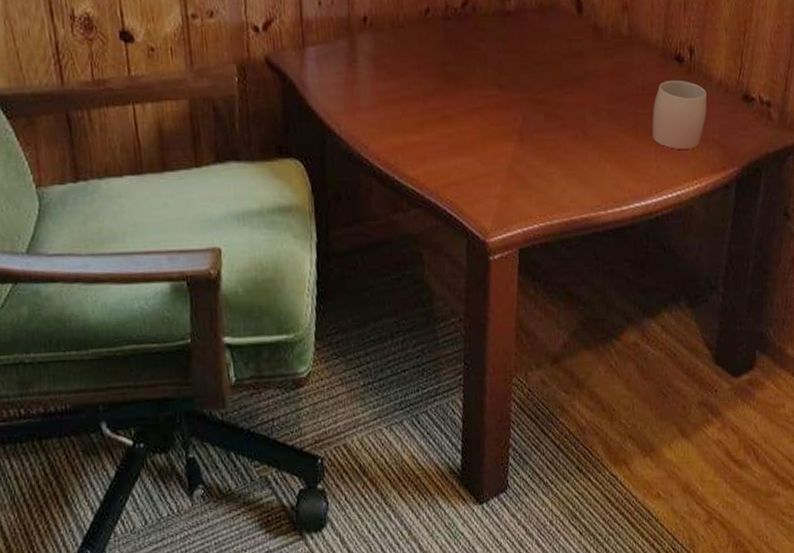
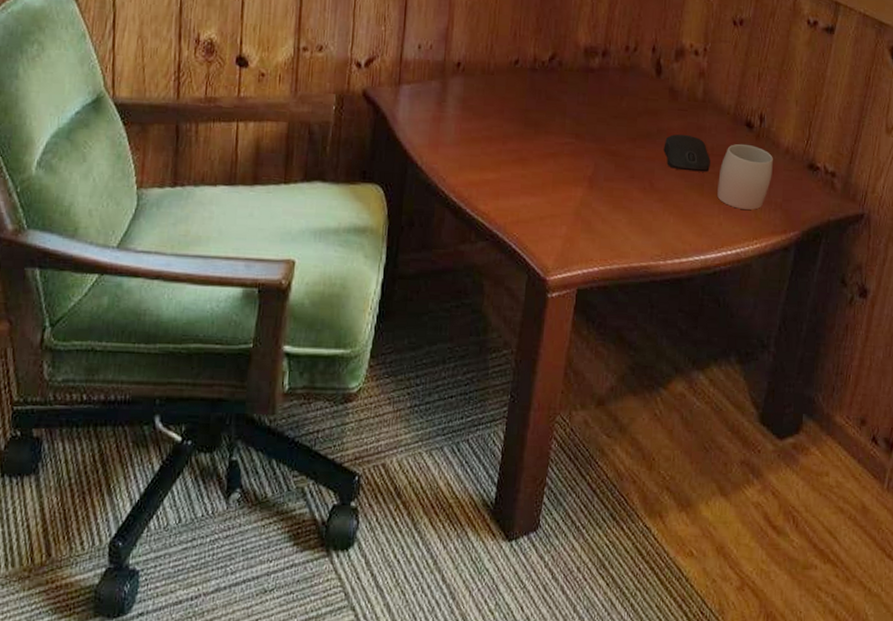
computer mouse: none [592,75,643,114] -> present [663,134,710,172]

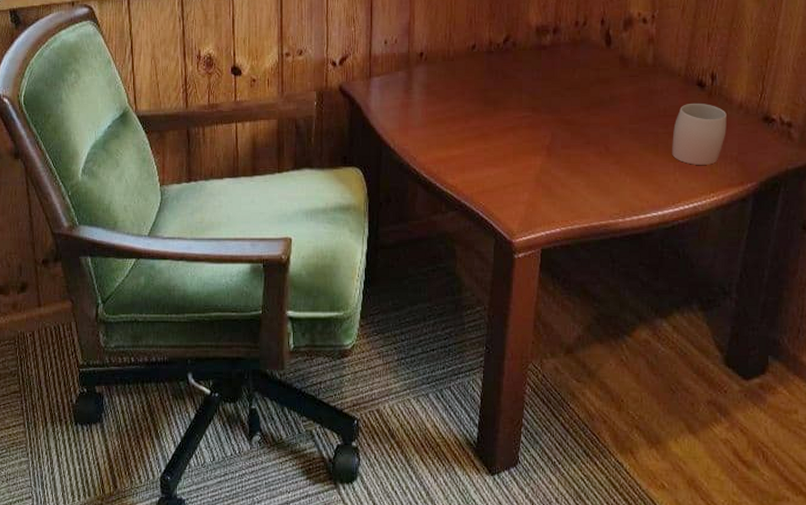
computer mouse: present [663,134,710,172] -> none [617,98,663,133]

